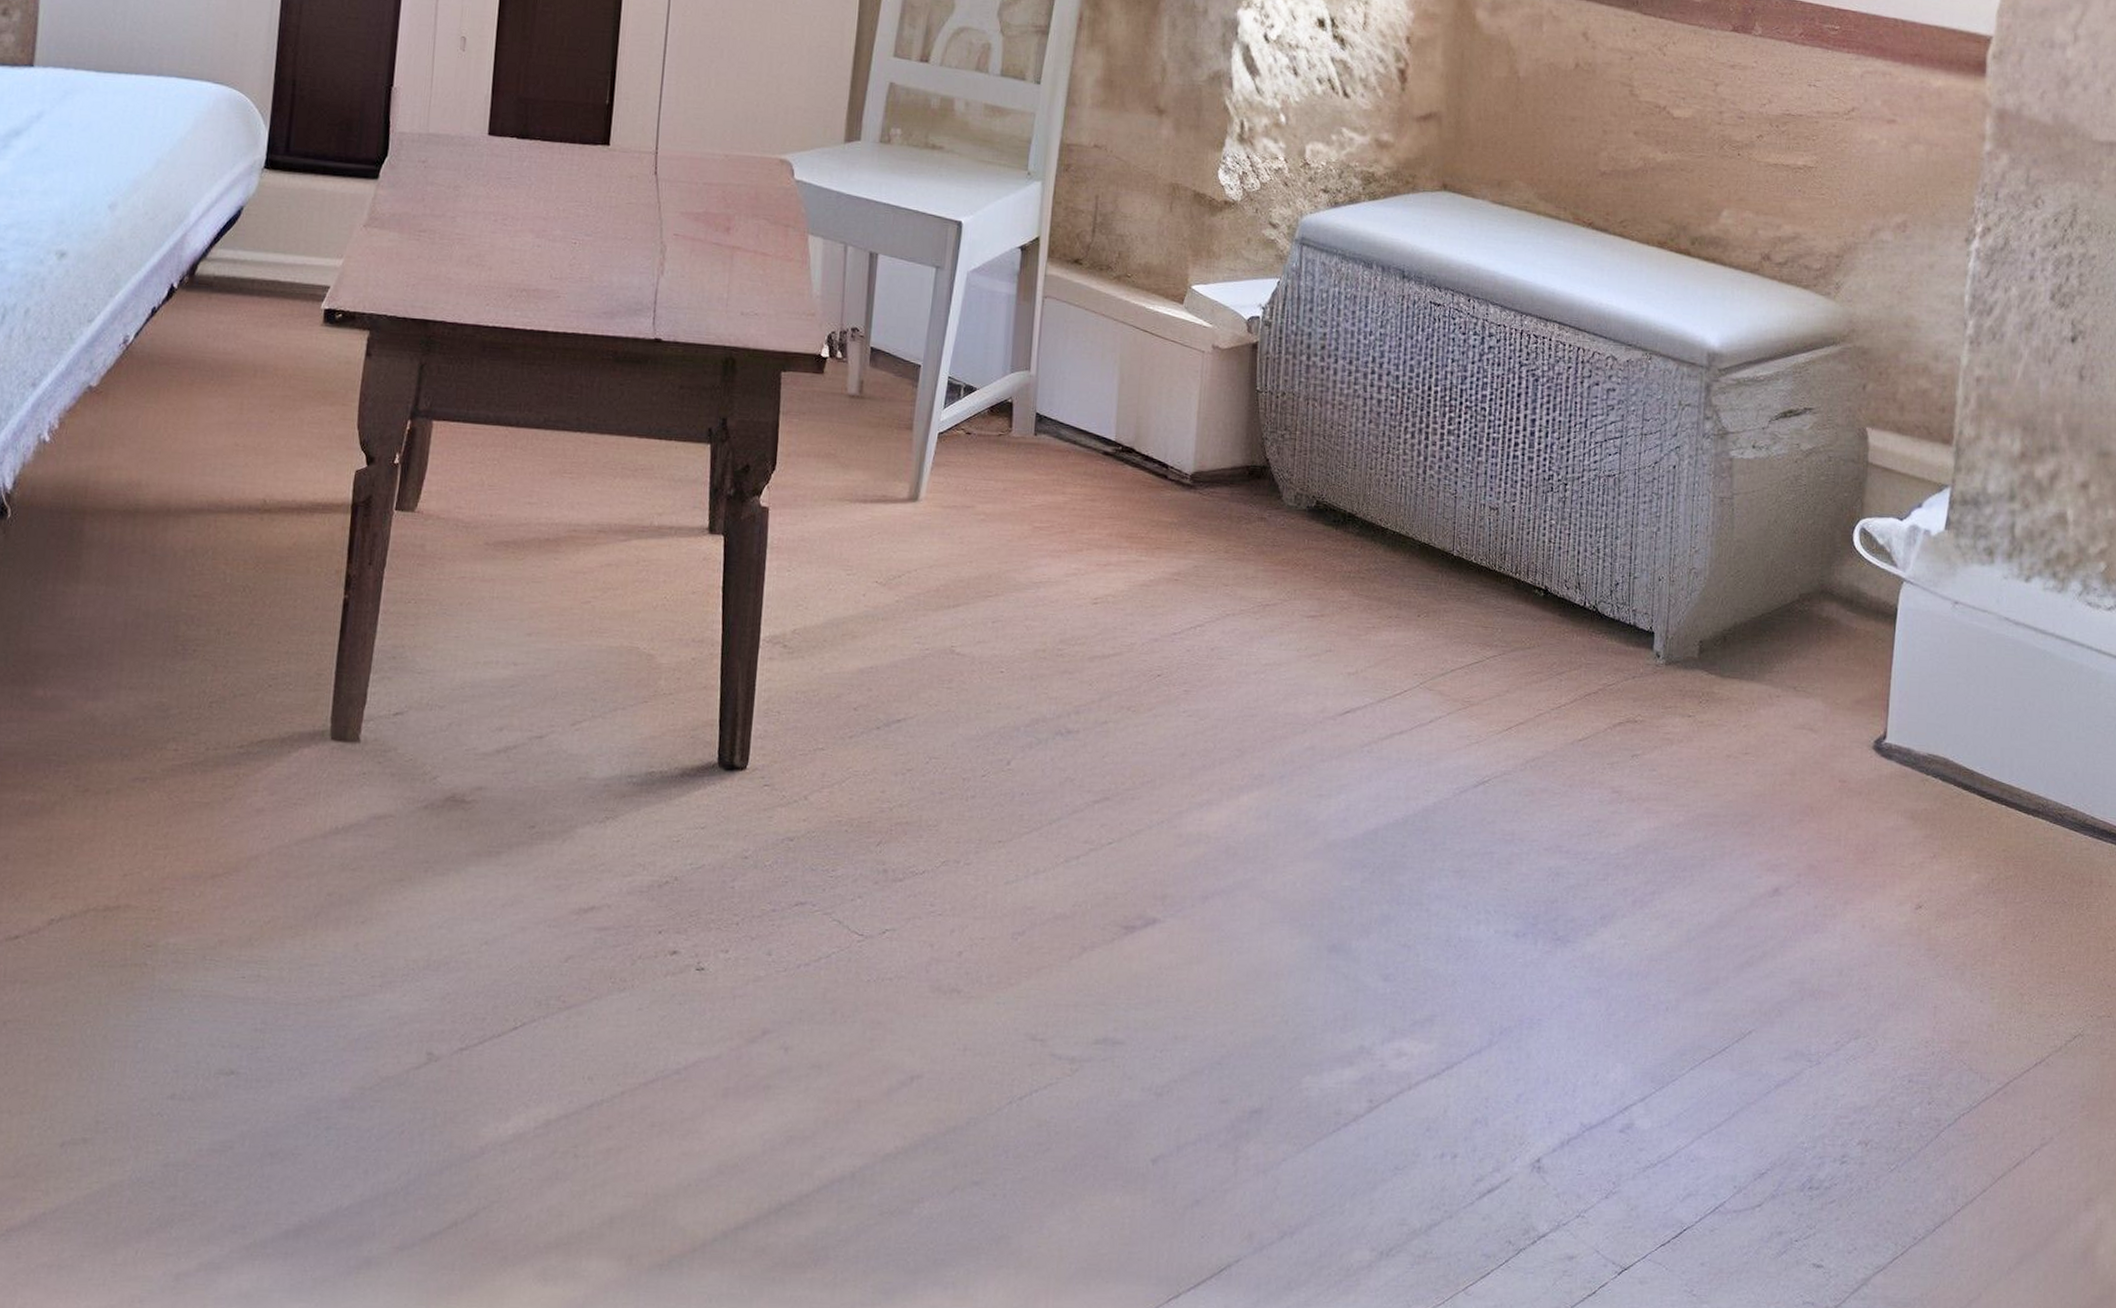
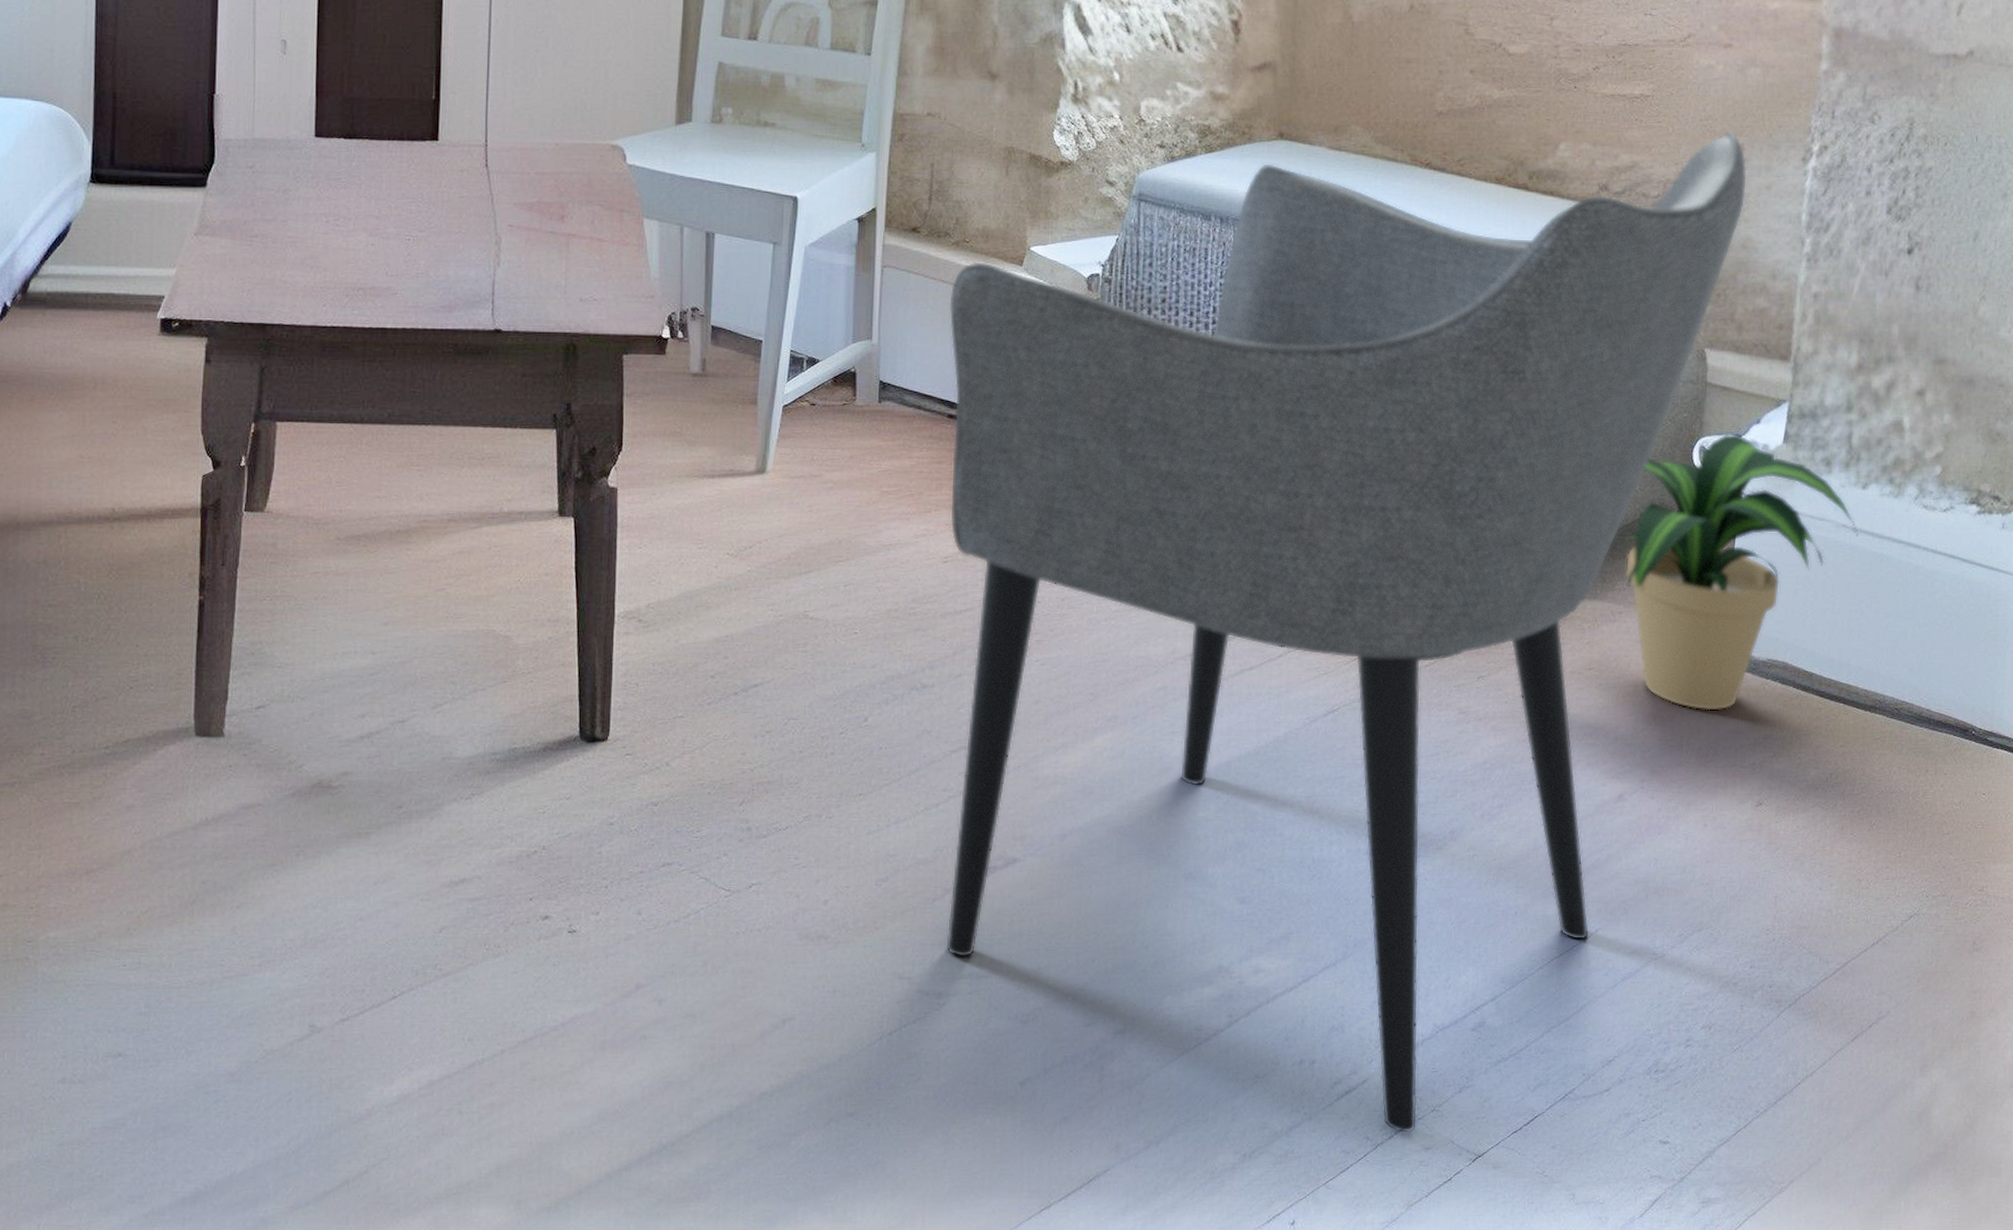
armchair: none [1081,206,1910,1239] -> present [946,130,1747,1133]
potted plant: none [1783,515,2021,806] -> present [1625,433,1858,711]

